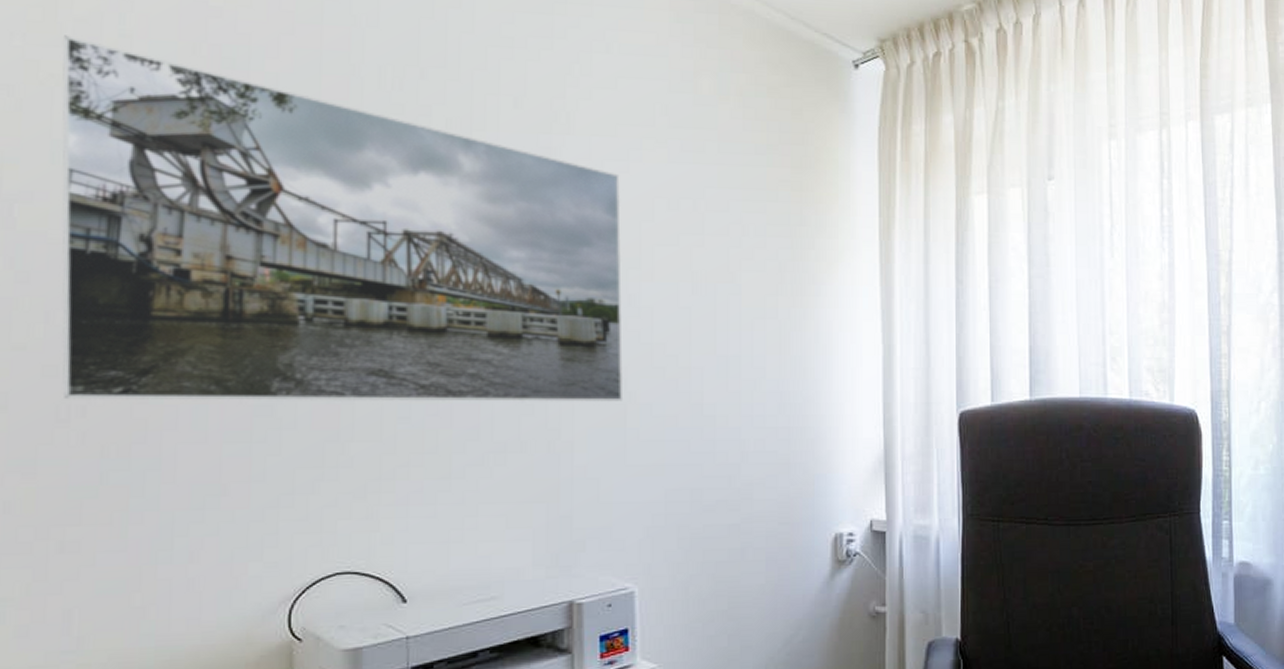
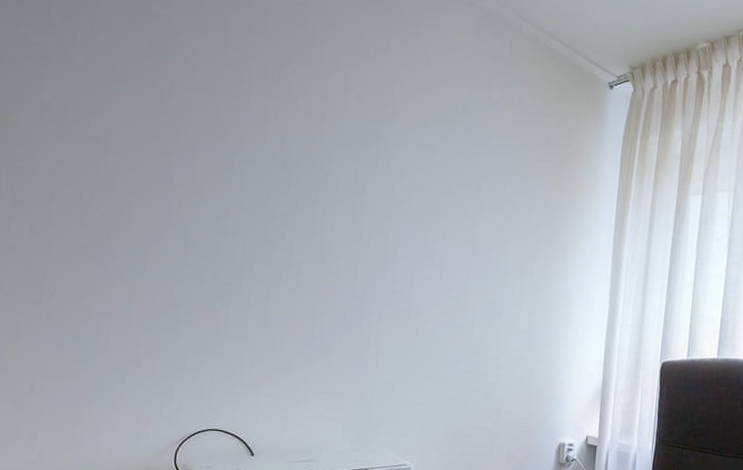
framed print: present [62,35,623,402] -> none [39,26,427,328]

